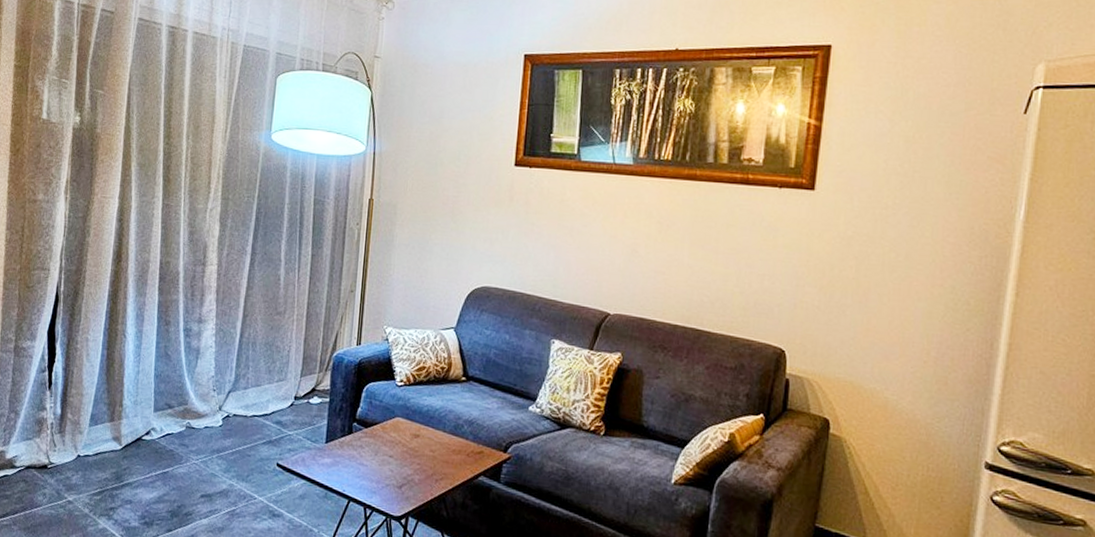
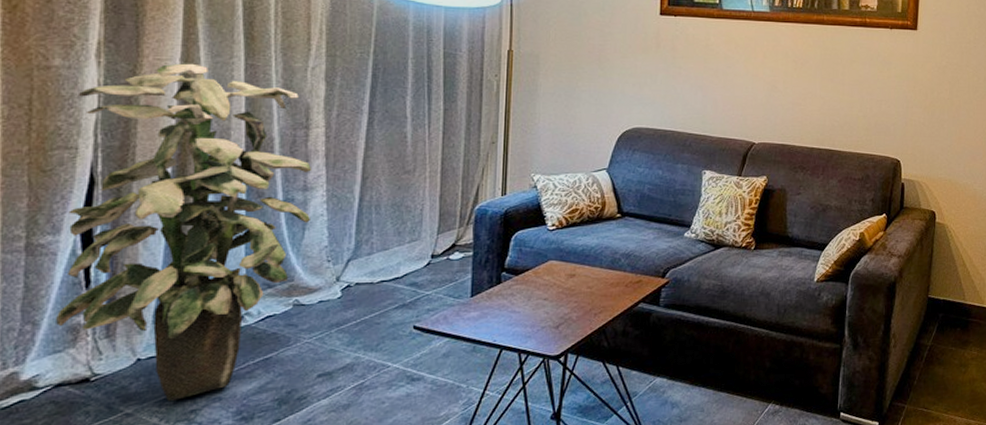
indoor plant: none [29,201,206,497] -> present [56,63,312,401]

